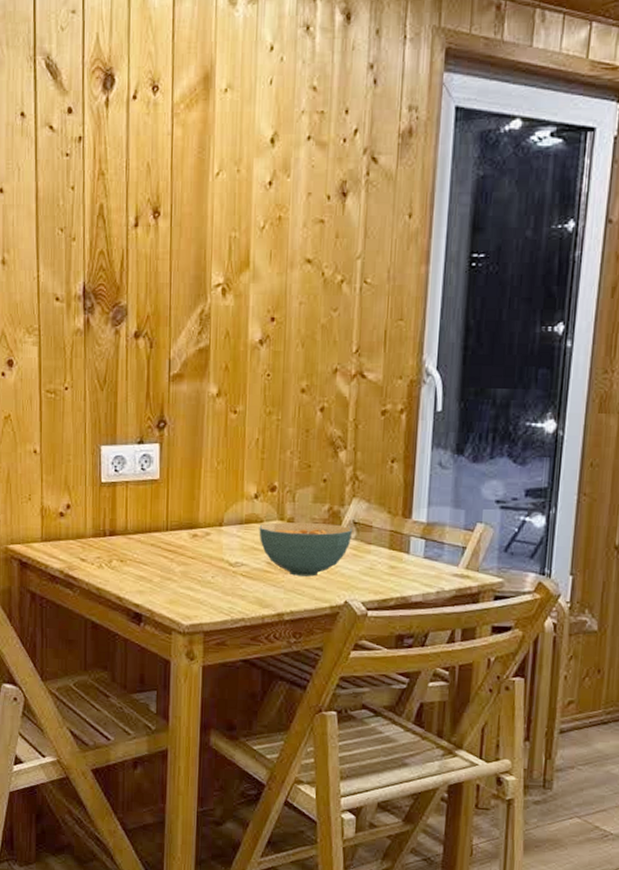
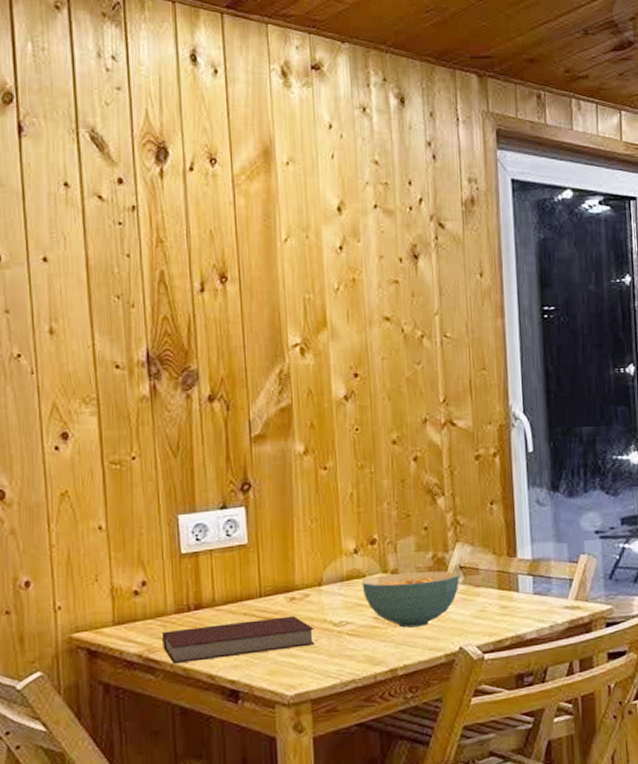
notebook: none [81,551,212,583] -> present [162,616,315,665]

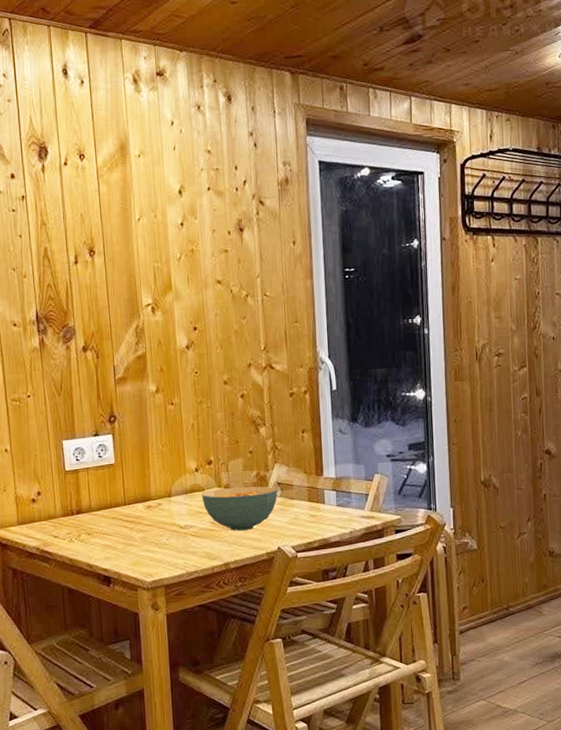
notebook: present [162,616,315,665] -> none [53,520,167,556]

